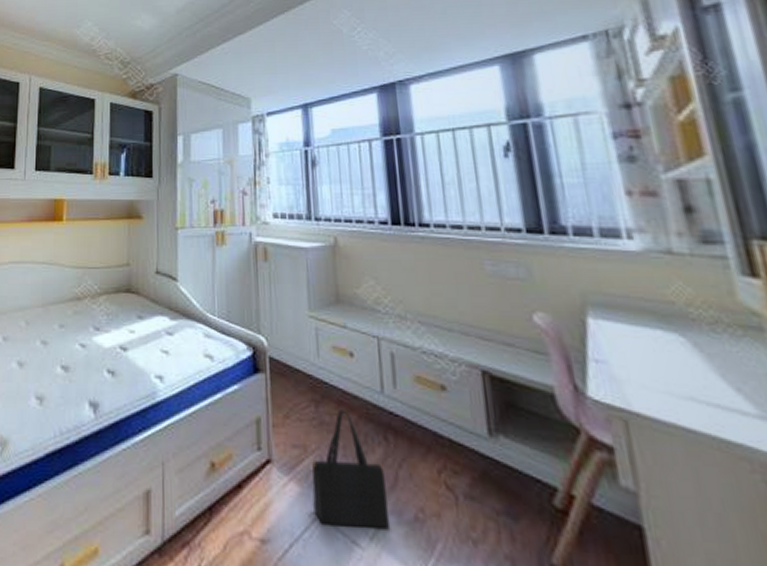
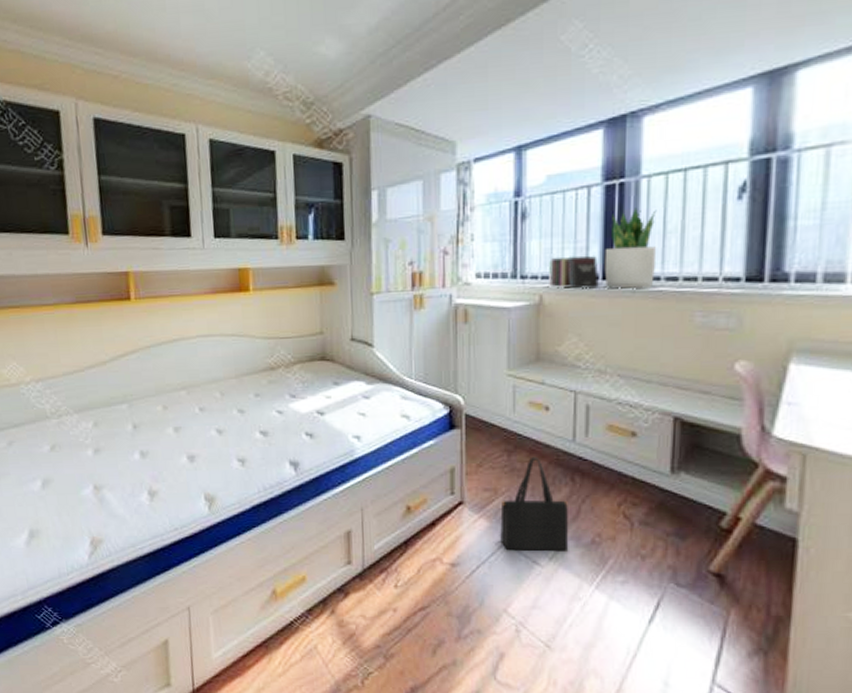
books: none [340,201,389,233] -> present [549,255,599,289]
planter: none [390,160,441,236] -> present [604,207,657,289]

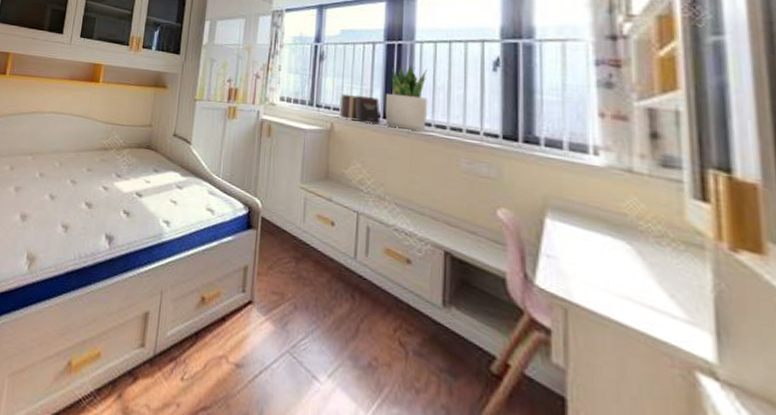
tote bag: present [500,456,569,552] -> none [283,267,348,371]

